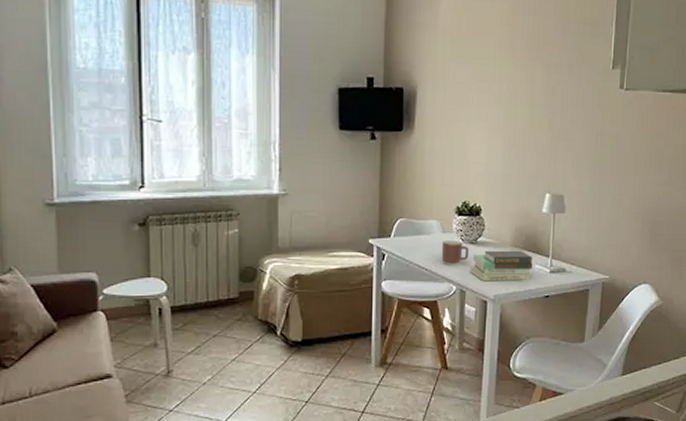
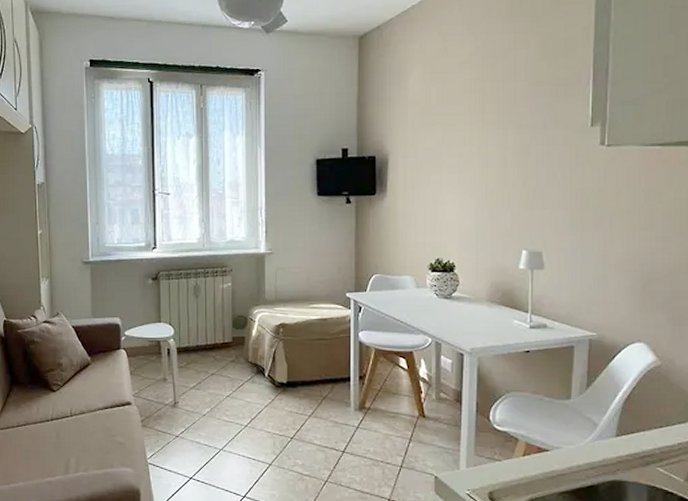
mug: present [441,239,470,266] -> none [416,294,444,319]
books: present [470,250,533,282] -> none [445,305,511,335]

